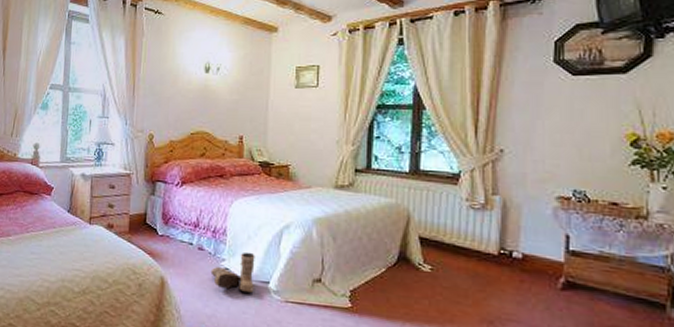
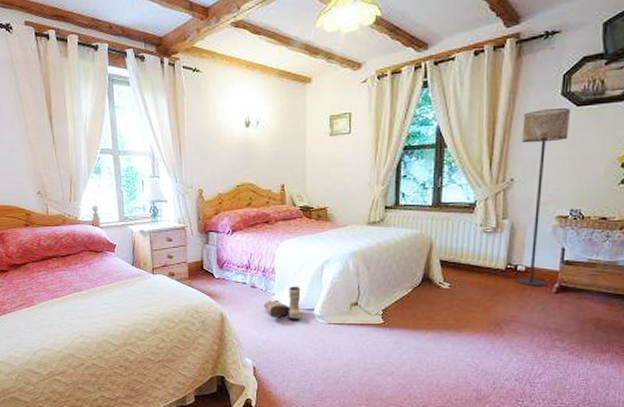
floor lamp: none [511,76,566,280] -> present [517,108,571,287]

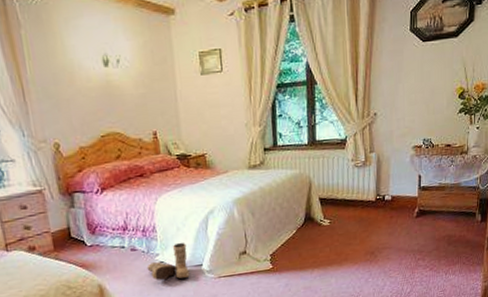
floor lamp: present [517,108,571,287] -> none [380,44,419,213]

